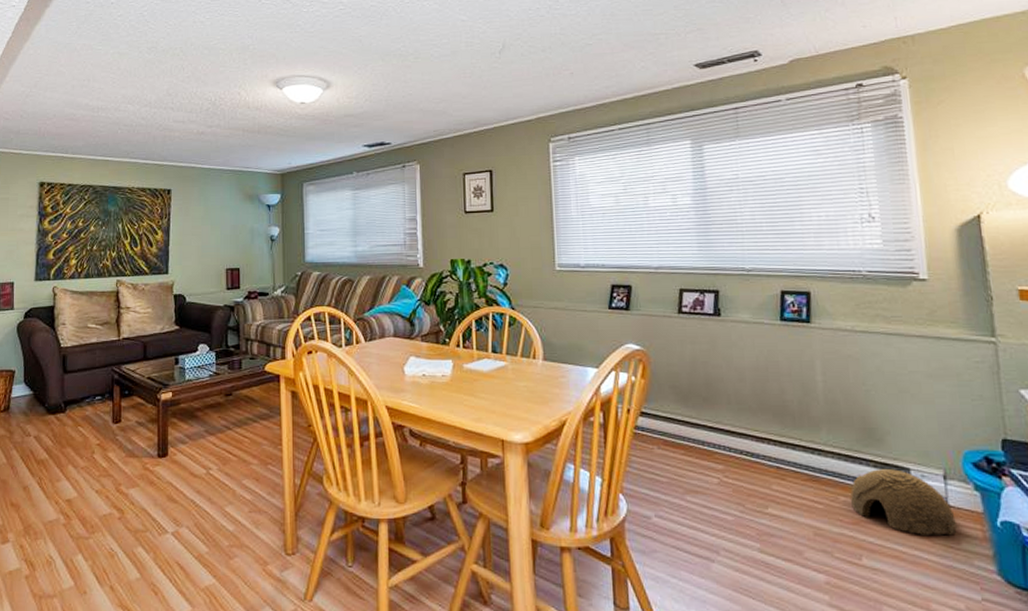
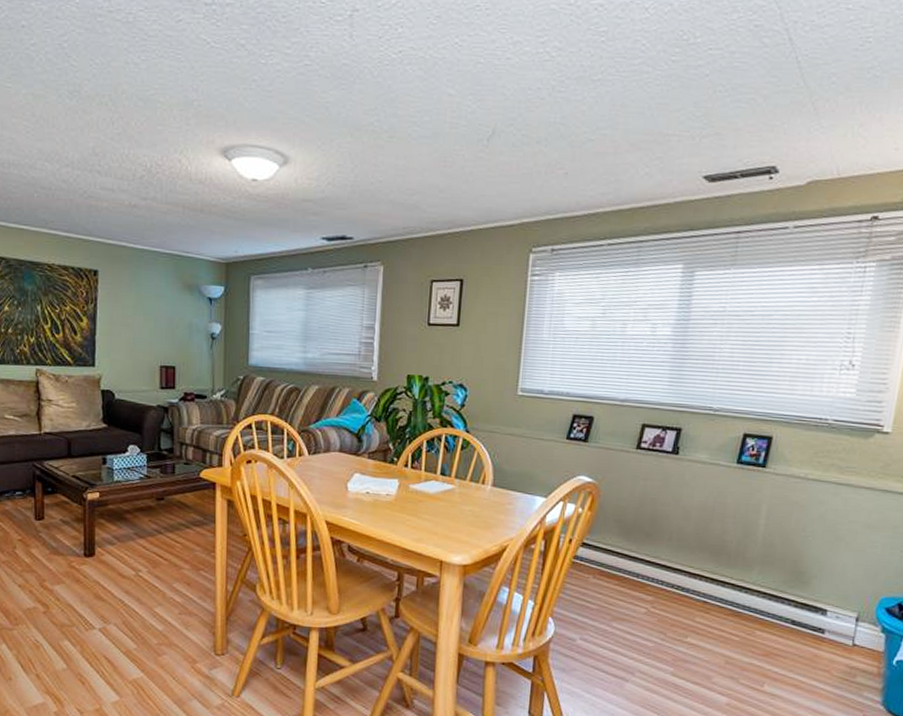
woven basket: present [850,469,957,537] -> none [765,609,858,670]

